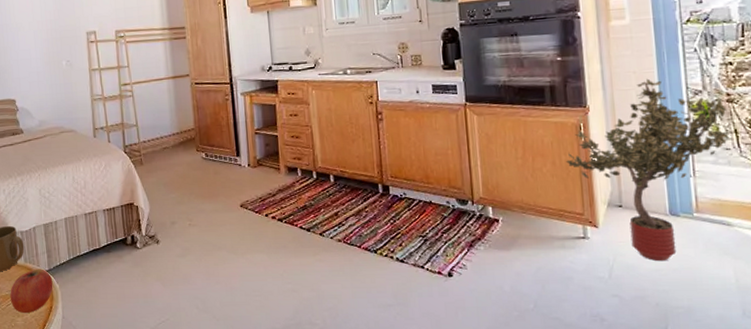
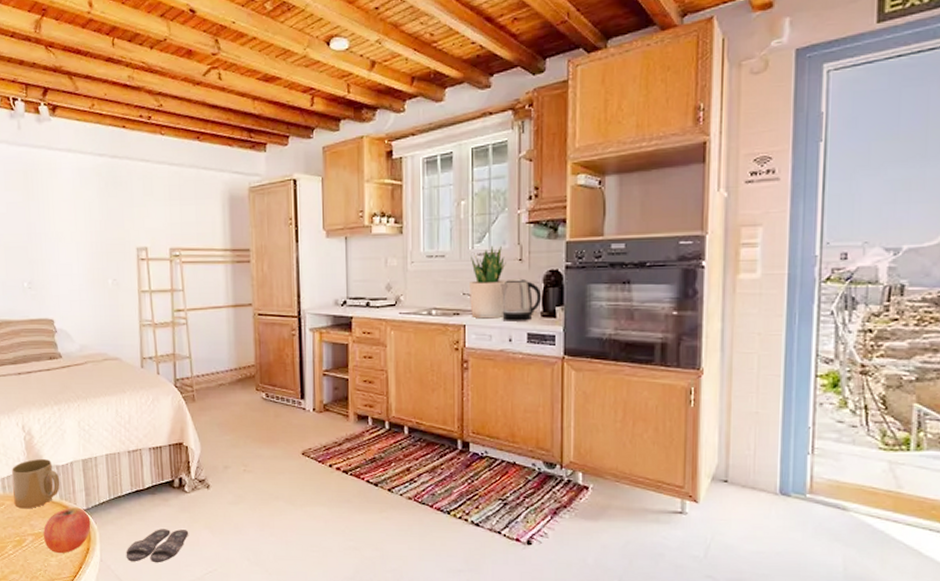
slippers: none [85,283,141,316] -> present [126,529,188,562]
planter: none [377,10,410,75] -> present [470,245,506,319]
kettle: none [405,37,442,76] -> present [500,278,542,321]
potted tree: present [566,78,728,262] -> none [671,341,859,544]

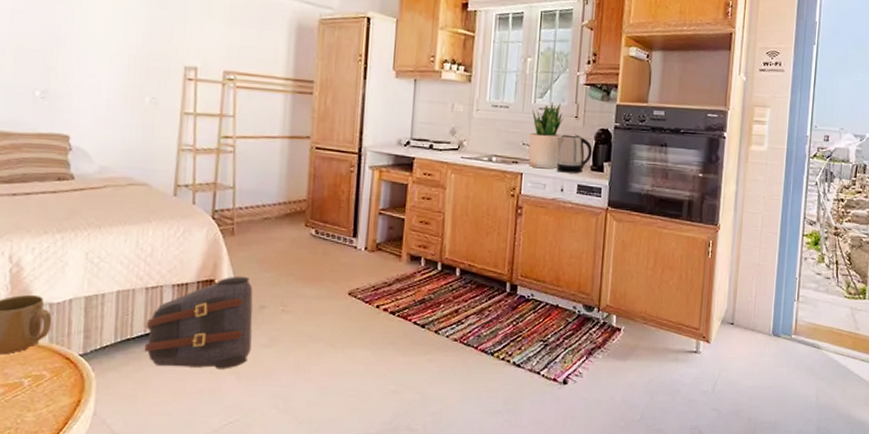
fruit: present [43,507,91,554] -> none [20,352,87,408]
slippers: present [126,529,188,562] -> none [128,375,209,414]
backpack: none [132,439,220,524] -> present [144,276,253,369]

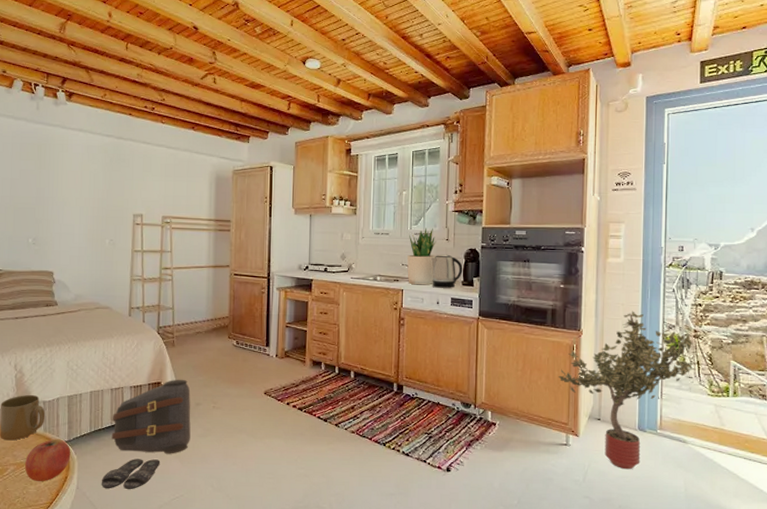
fruit: none [20,352,87,408] -> present [25,439,71,482]
slippers: none [128,375,209,414] -> present [101,459,160,489]
potted tree: none [692,204,833,379] -> present [558,311,693,470]

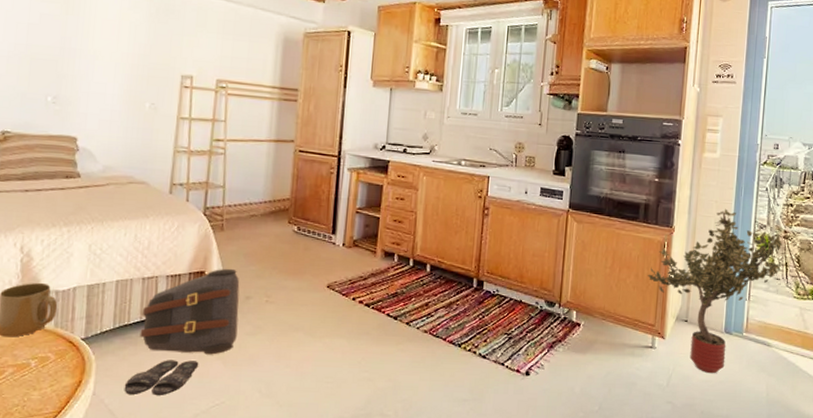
fruit: present [25,439,71,482] -> none [27,336,88,387]
planter: present [407,227,436,285] -> none [495,110,528,173]
kettle: present [431,254,463,288] -> none [521,139,555,178]

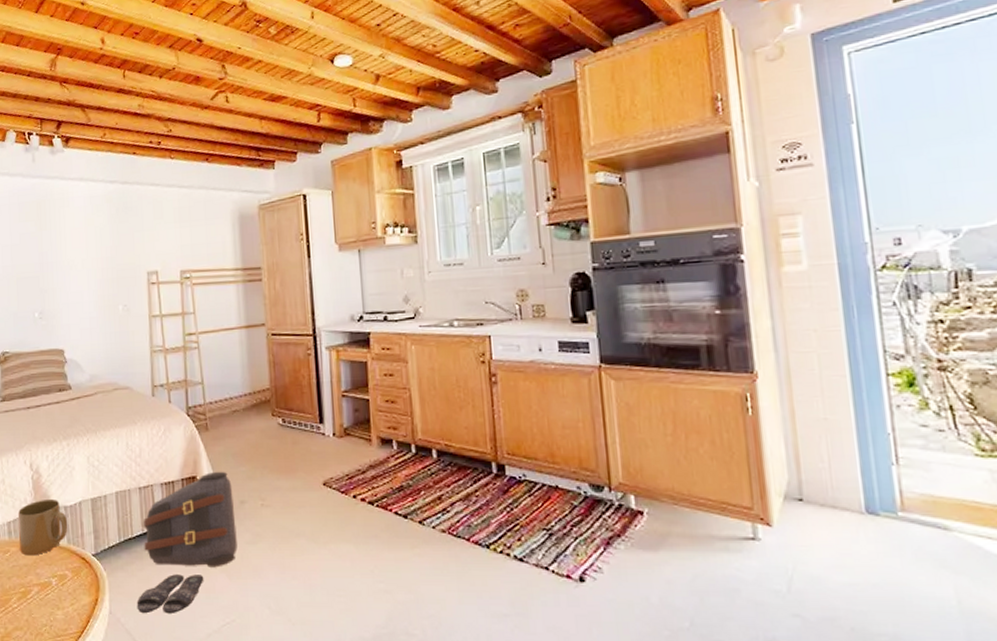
potted tree: present [648,208,783,374] -> none [729,338,941,573]

